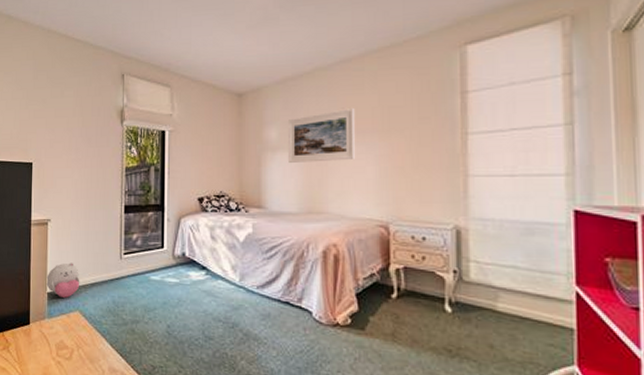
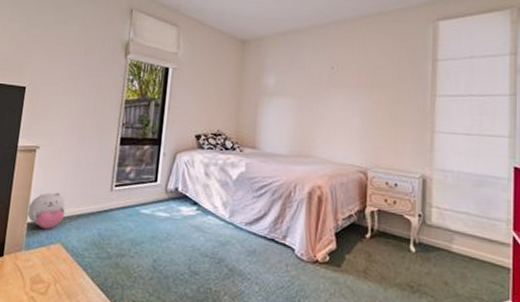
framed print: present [287,109,356,163] -> none [282,64,345,110]

